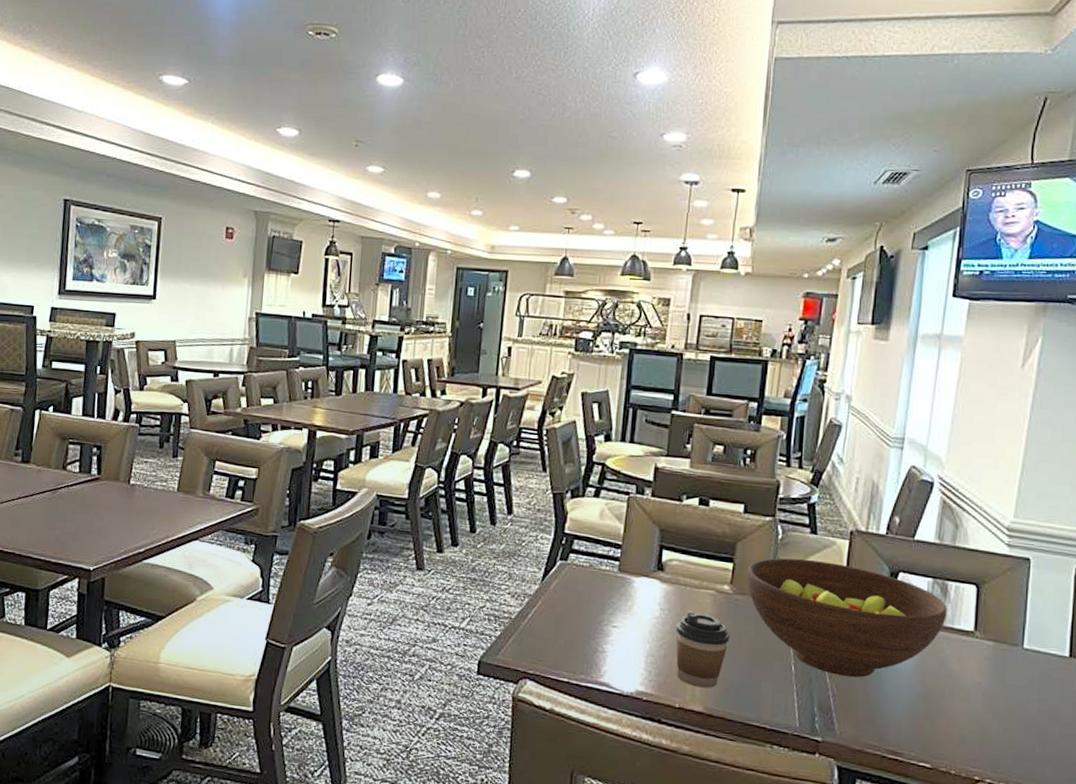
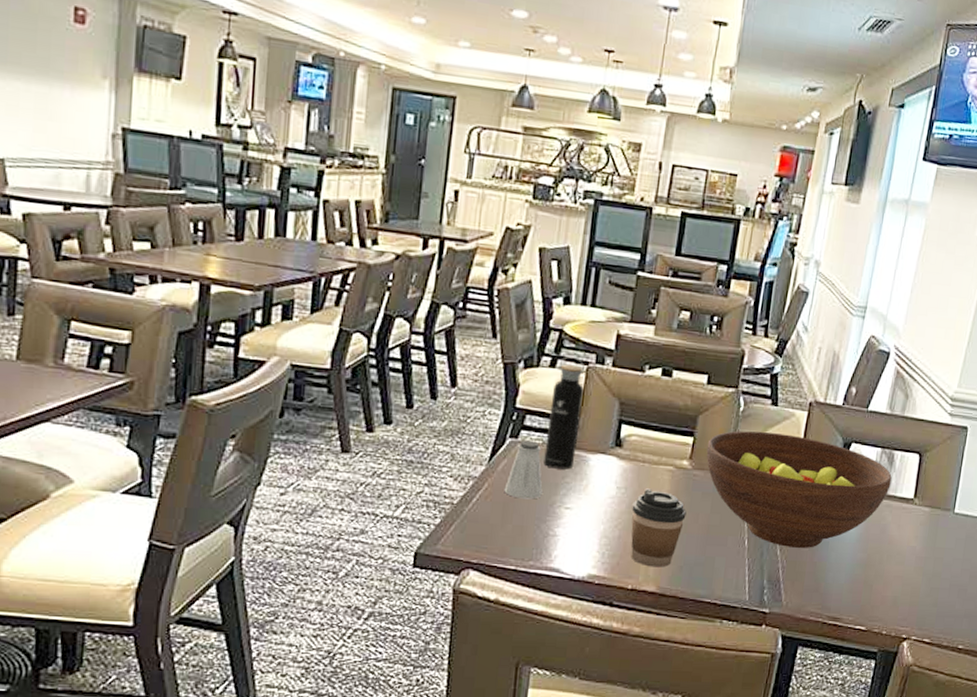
saltshaker: none [556,562,591,617] -> present [504,440,543,500]
water bottle: none [591,487,627,591] -> present [544,356,585,470]

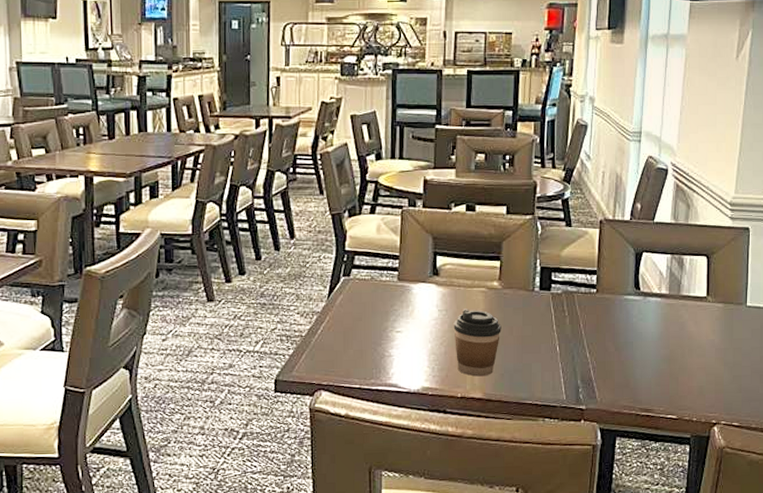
saltshaker: present [504,440,543,500] -> none [343,277,375,327]
water bottle: present [544,356,585,470] -> none [374,202,402,299]
fruit bowl: present [706,430,892,548] -> none [513,250,684,350]

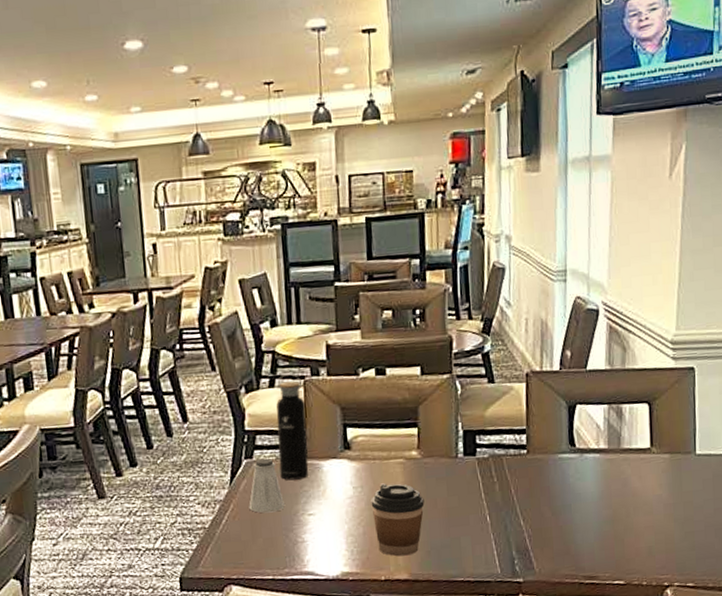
saltshaker: none [343,277,375,327] -> present [249,458,285,514]
water bottle: none [374,202,402,299] -> present [276,373,309,481]

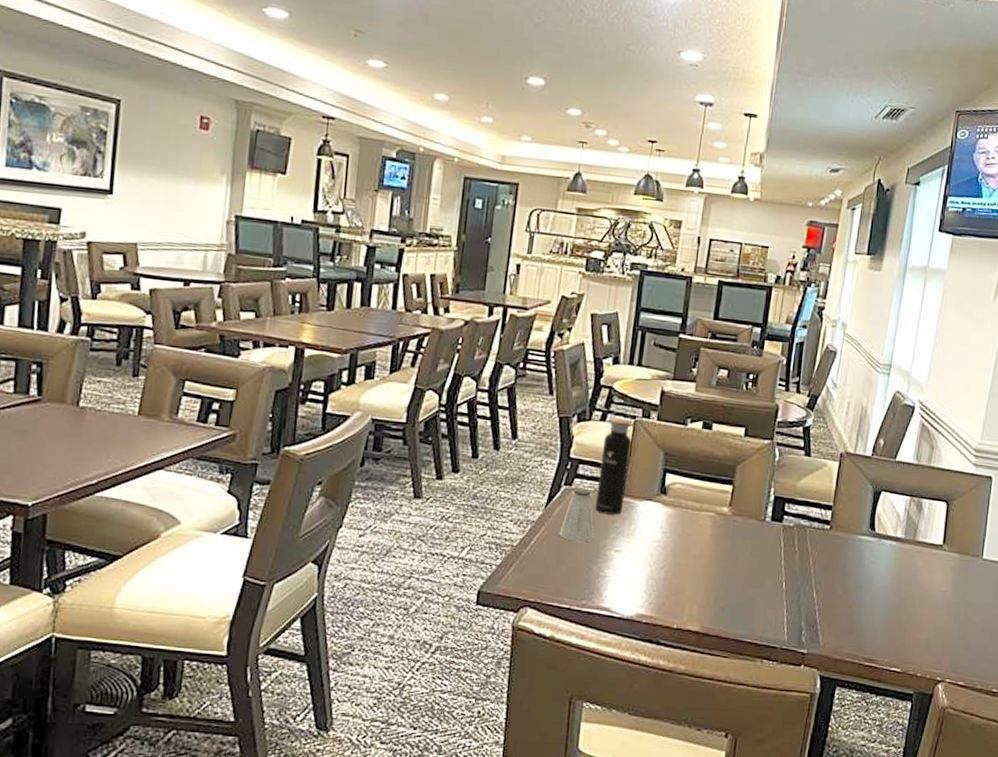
coffee cup: present [371,483,424,557] -> none [676,533,727,608]

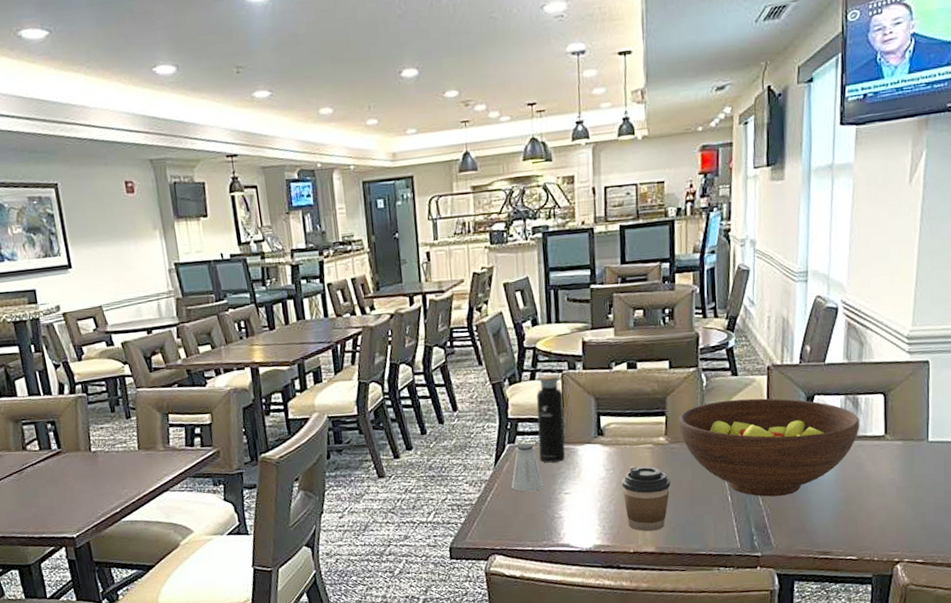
coffee cup: none [676,533,727,608] -> present [621,466,671,532]
fruit bowl: none [744,479,921,592] -> present [679,398,860,497]

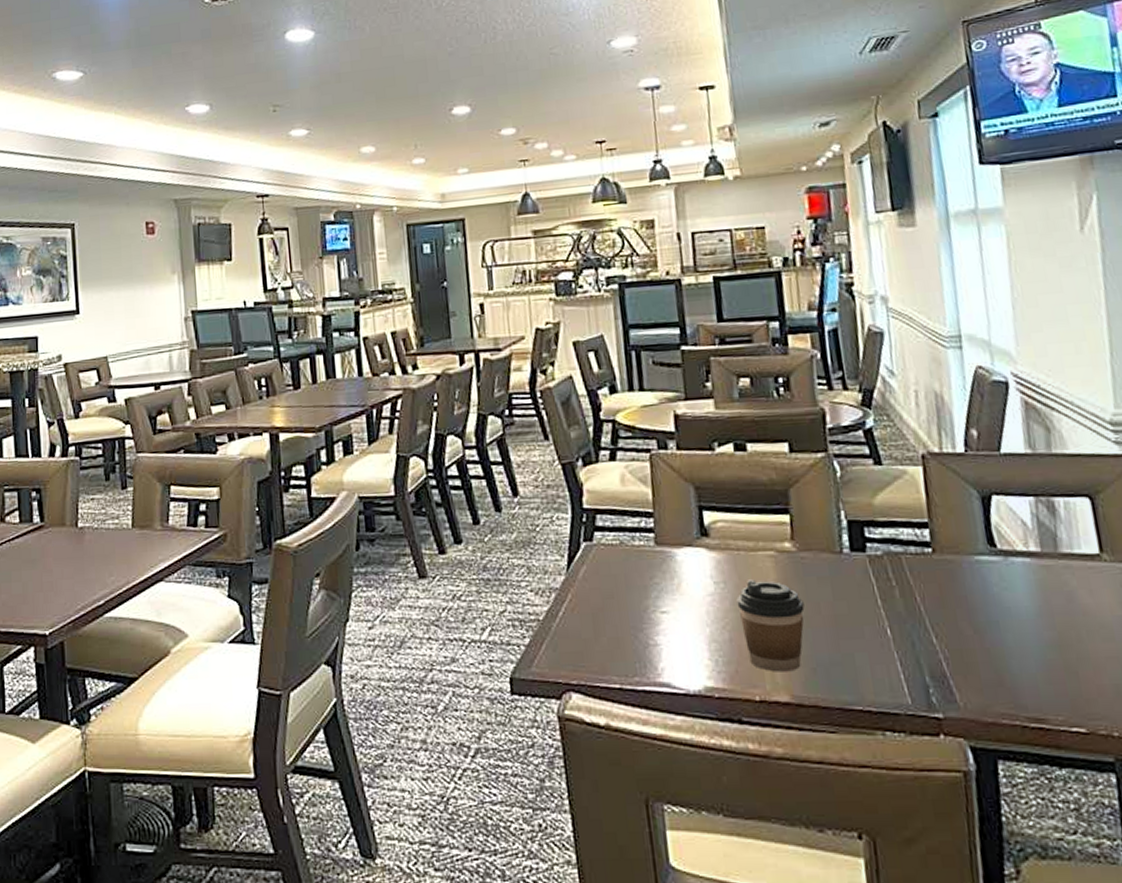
saltshaker: present [511,443,543,492] -> none [589,541,632,607]
water bottle: present [536,367,566,463] -> none [619,445,660,570]
fruit bowl: present [679,398,860,497] -> none [808,495,1062,633]

